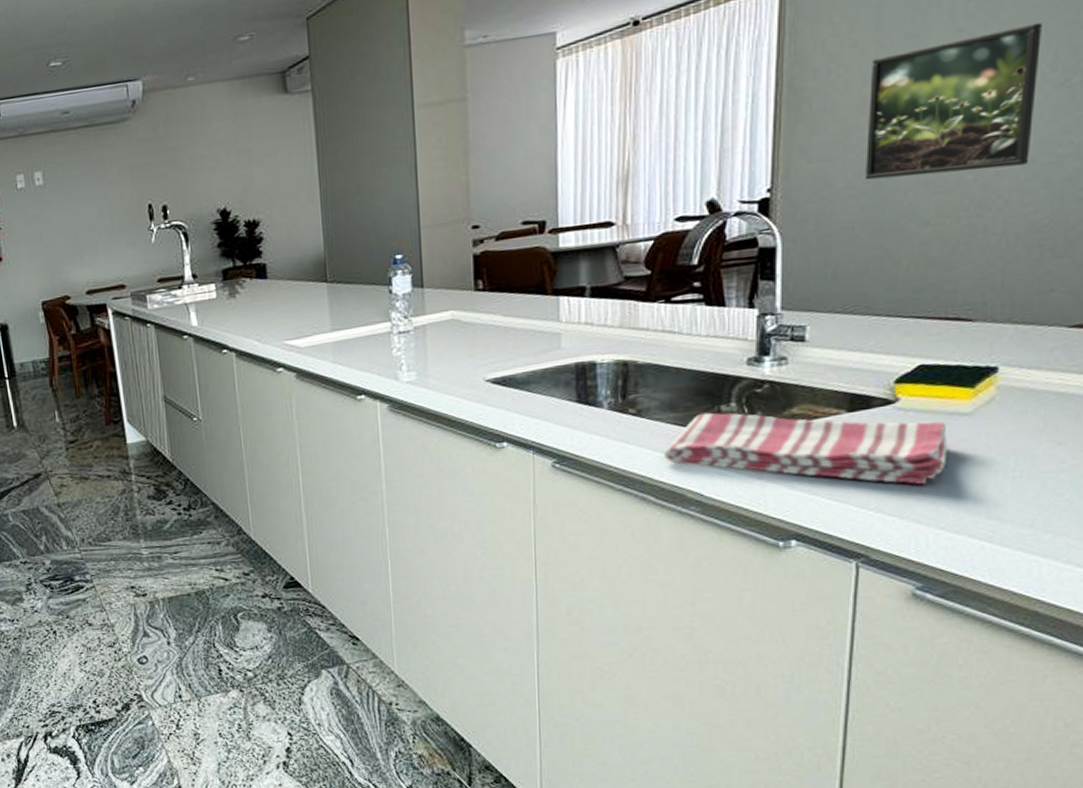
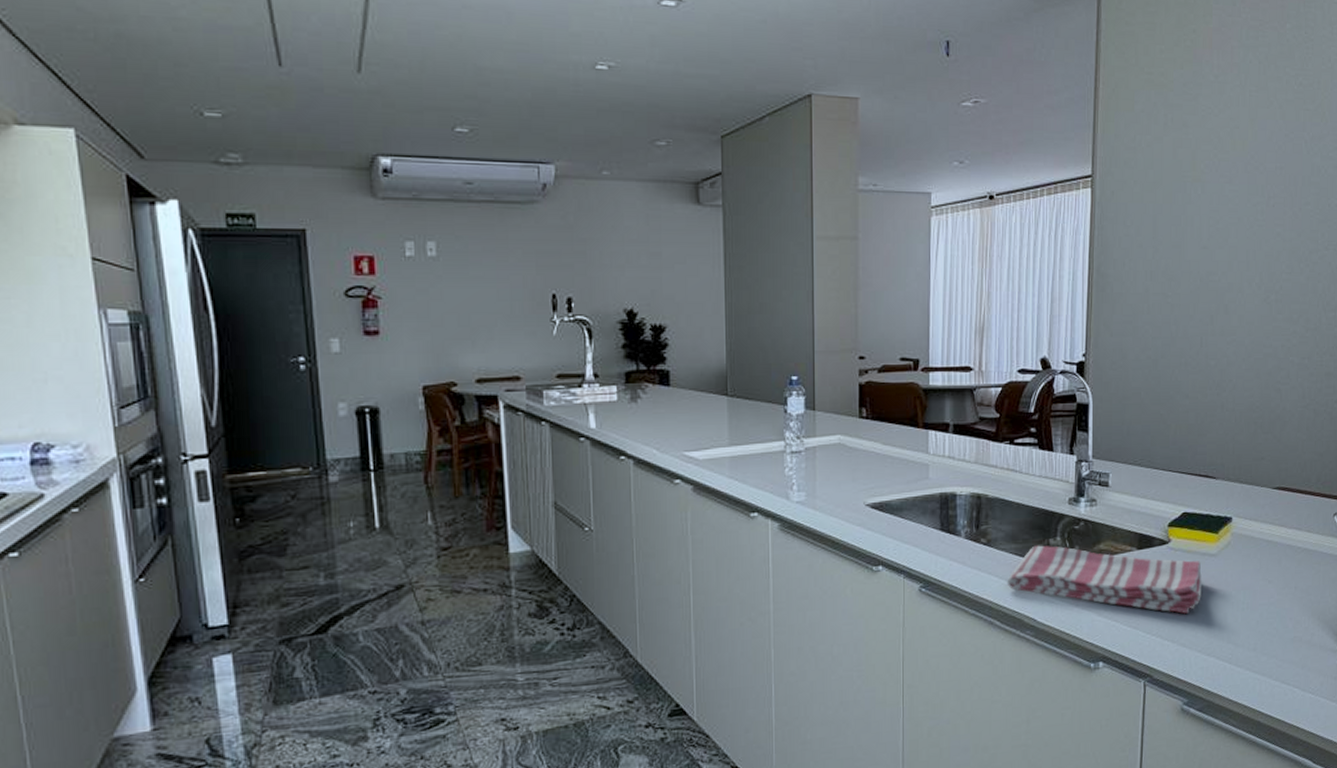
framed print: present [866,22,1042,180] -> none [1148,251,1252,358]

